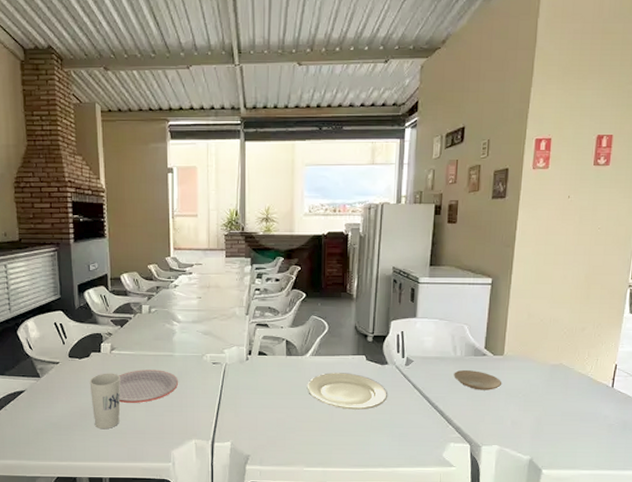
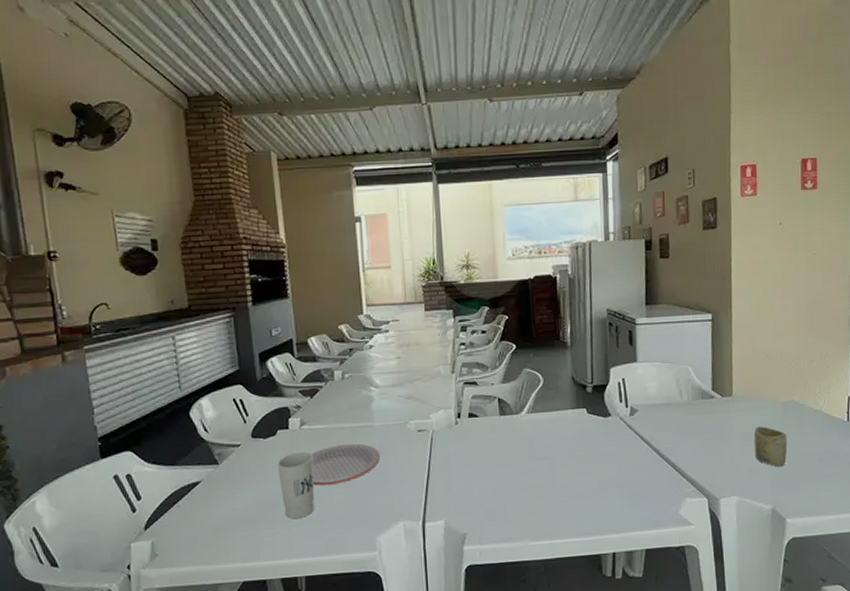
plate: present [307,373,388,410] -> none [525,429,615,471]
plate: present [454,369,502,390] -> none [682,415,734,437]
cup: none [518,385,552,423] -> present [753,426,788,467]

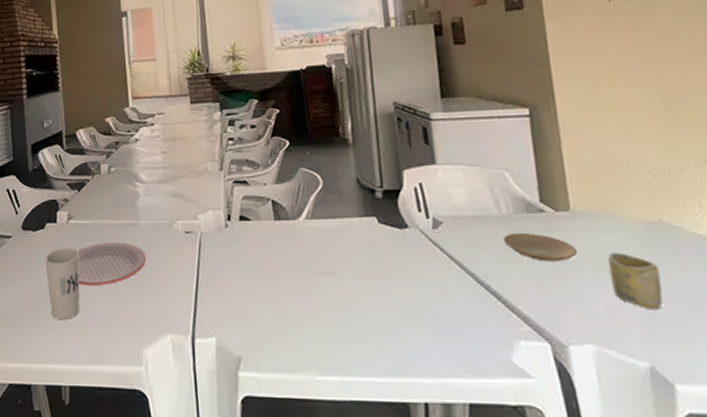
plate: none [682,415,734,437] -> present [503,232,578,262]

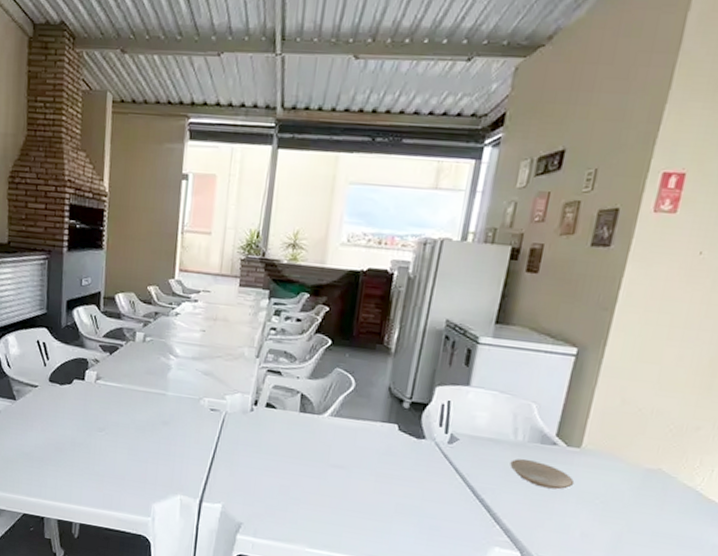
cup: present [45,247,81,320] -> none [68,404,104,469]
plate: present [77,242,147,285] -> none [99,406,169,444]
cup: present [607,253,663,310] -> none [592,489,641,542]

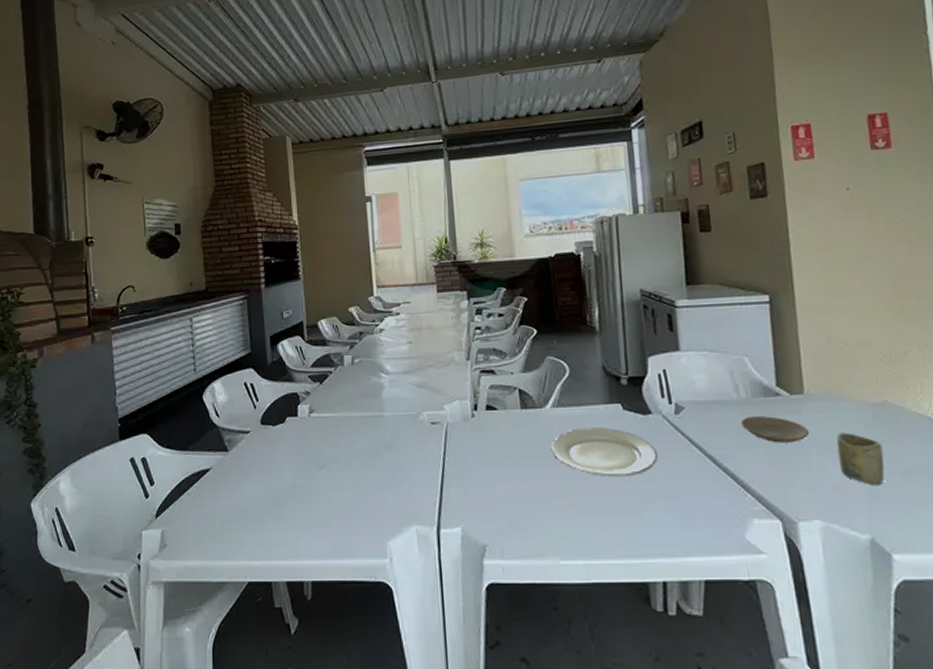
plate: none [320,439,422,490] -> present [550,427,659,477]
cup: none [592,489,641,542] -> present [836,433,885,486]

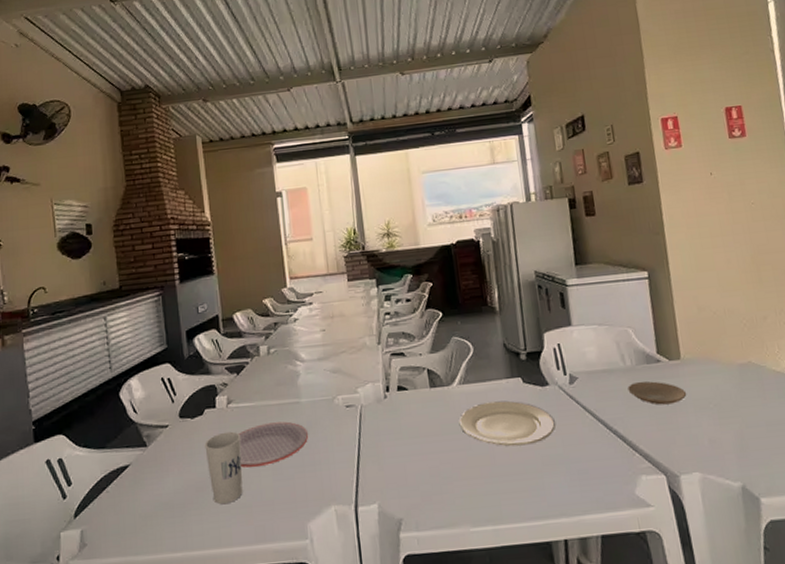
cup: none [285,441,323,516] -> present [204,431,243,505]
plate: none [319,435,392,479] -> present [238,421,309,468]
cup: present [836,433,885,486] -> none [709,392,752,438]

